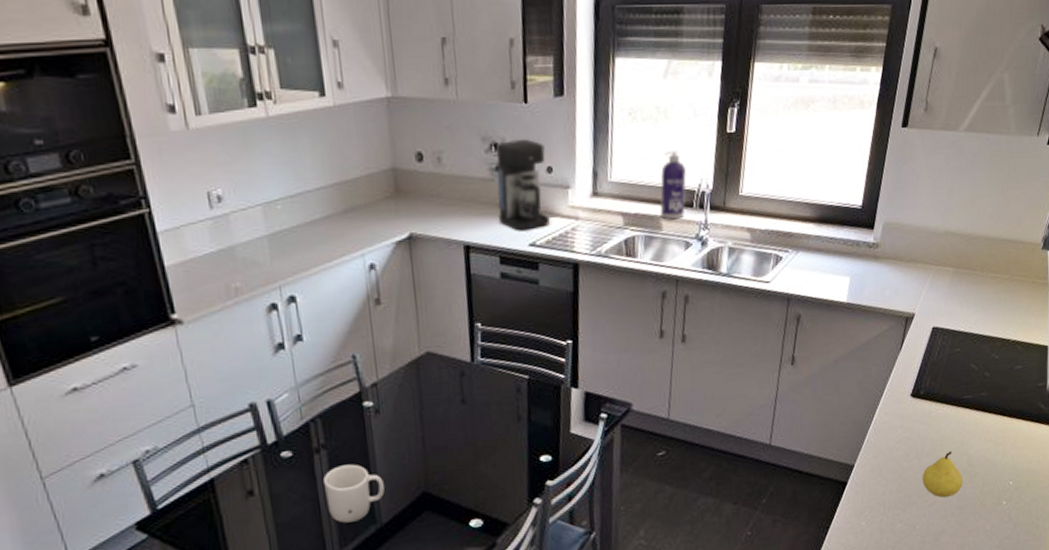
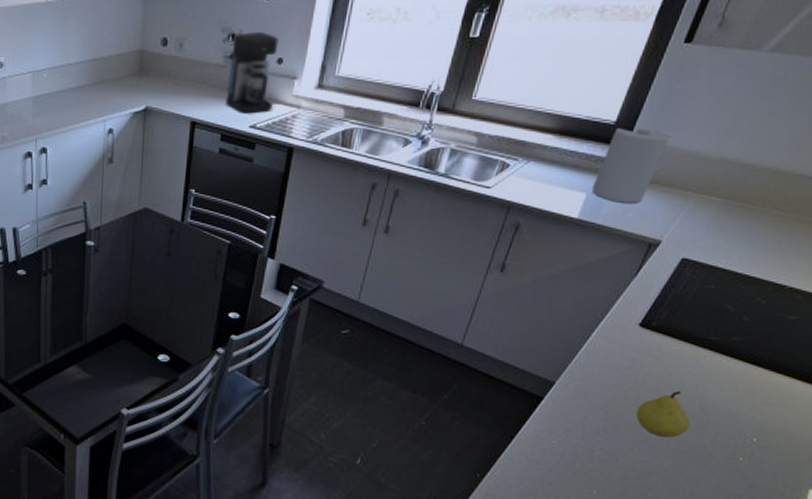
mug: present [323,464,385,523] -> none [46,289,93,336]
spray bottle: present [660,151,686,220] -> none [383,51,418,117]
paper towel holder: none [853,209,905,283] -> present [591,127,669,203]

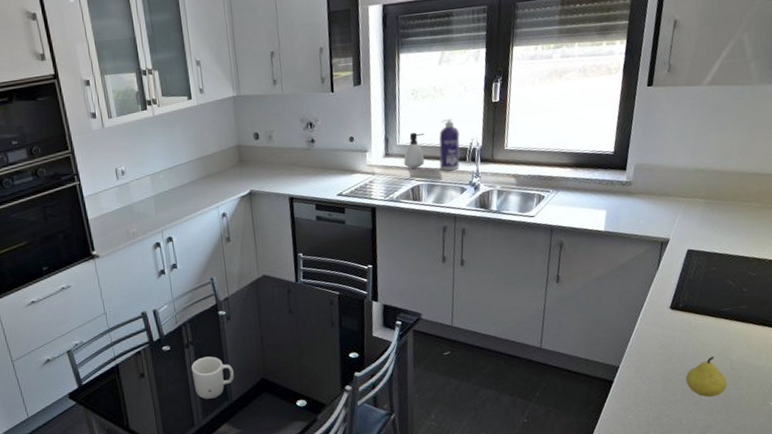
mug: none [46,289,93,336] -> present [191,356,234,399]
coffee maker: present [226,32,279,114] -> none [311,118,353,185]
soap dispenser: none [339,63,373,107] -> present [403,132,425,169]
spray bottle: none [383,51,418,117] -> present [439,119,460,171]
paper towel holder: present [591,127,669,203] -> none [609,153,655,214]

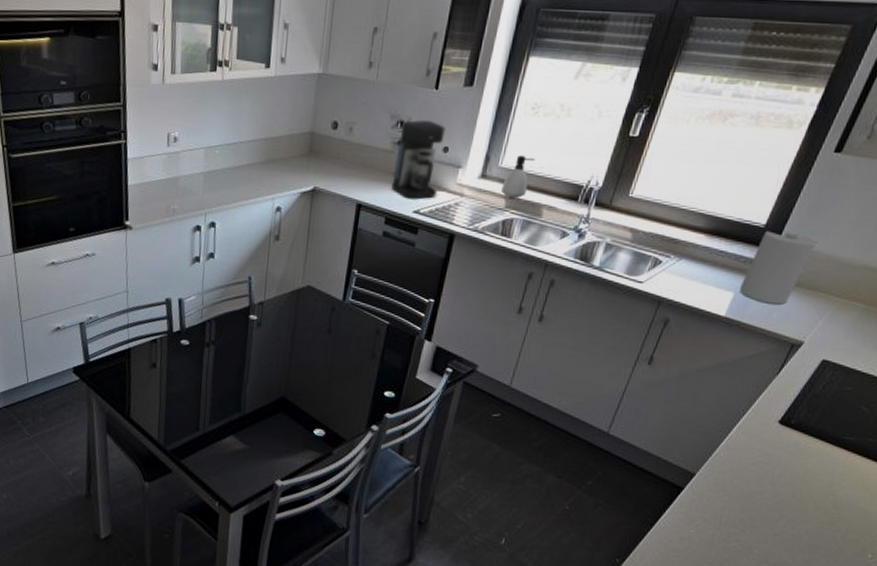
mug: present [191,356,234,399] -> none [206,360,253,407]
coffee maker: none [311,118,353,185] -> present [391,120,446,199]
spray bottle: present [439,119,460,171] -> none [542,146,578,210]
paper towel holder: none [609,153,655,214] -> present [739,231,816,305]
fruit: present [685,356,727,397] -> none [771,487,823,533]

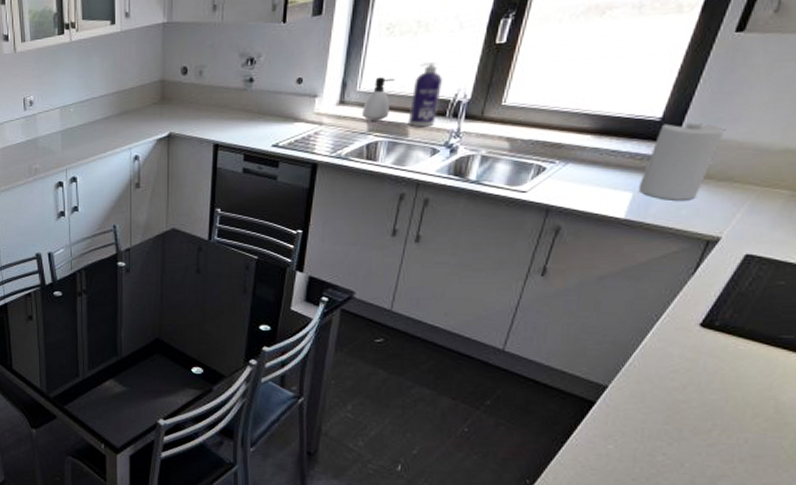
coffee maker: present [391,120,446,199] -> none [247,54,297,134]
spray bottle: none [542,146,578,210] -> present [408,62,442,127]

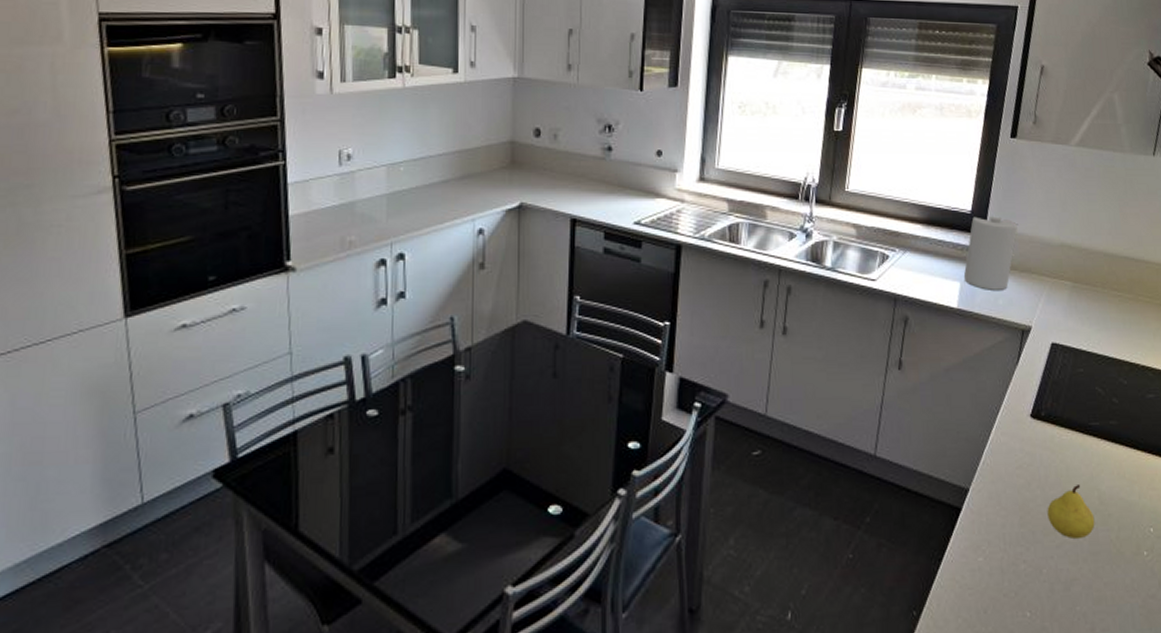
soap dispenser: present [362,77,395,121] -> none [722,155,750,200]
spray bottle: present [408,62,442,127] -> none [765,144,793,210]
fruit: none [701,392,765,442] -> present [1047,483,1095,540]

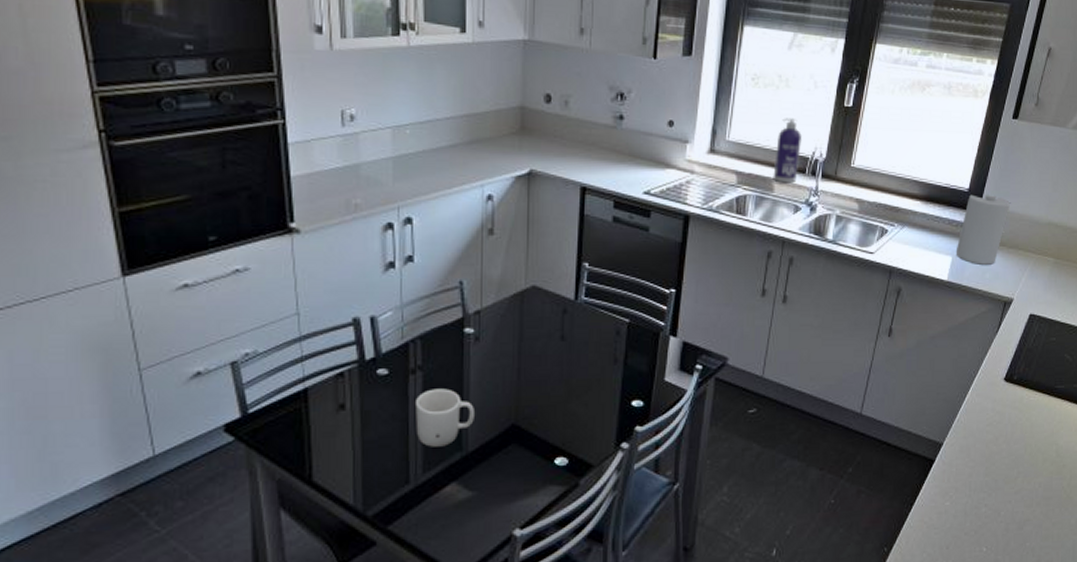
mug: none [404,430,465,494] -> present [416,388,474,447]
spray bottle: none [765,144,793,210] -> present [773,118,801,183]
fruit: present [1047,483,1095,540] -> none [1010,439,1051,487]

